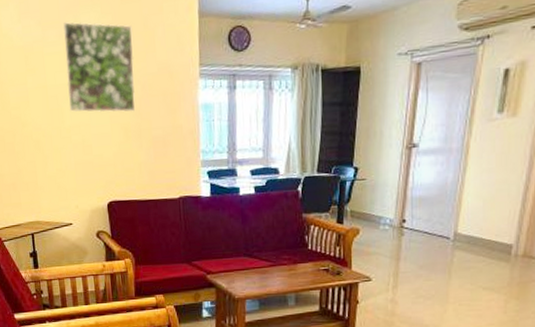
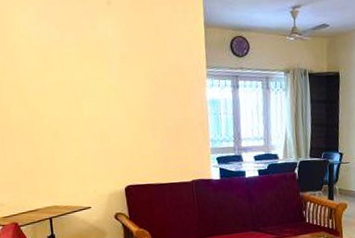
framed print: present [62,22,136,113] -> none [80,26,150,106]

